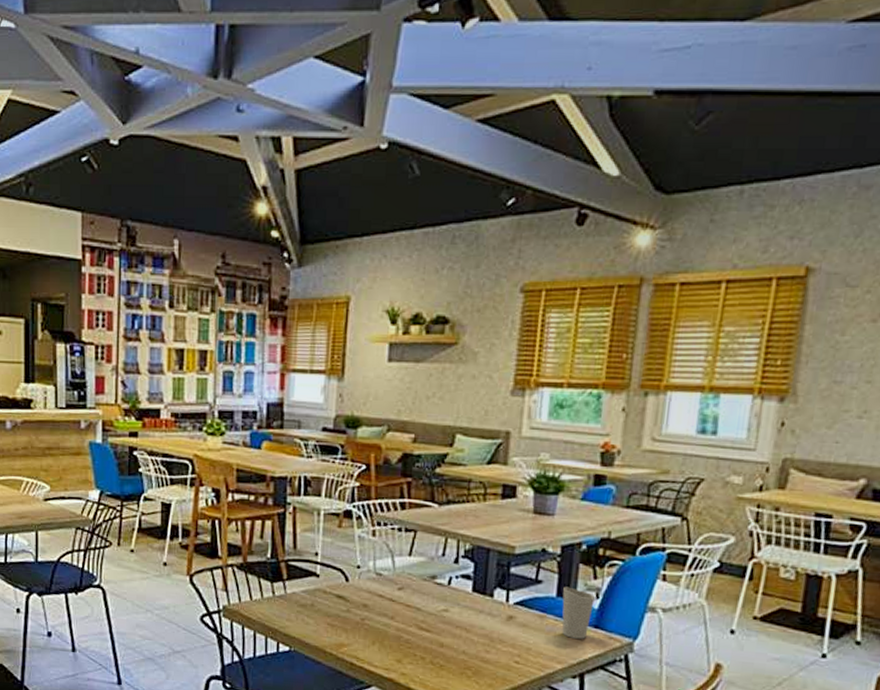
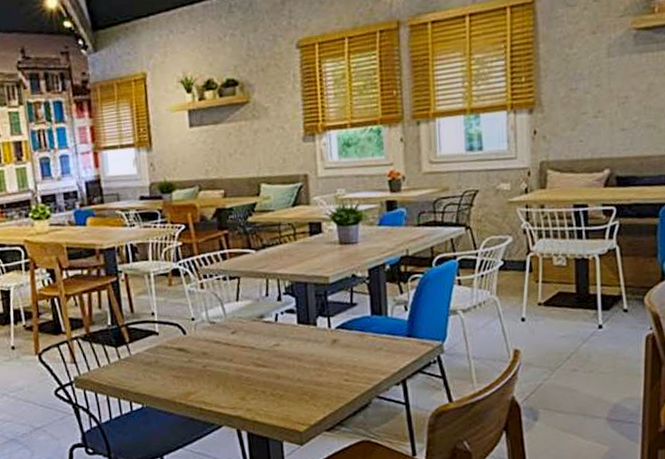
cup: present [562,586,595,639] -> none [376,304,404,350]

